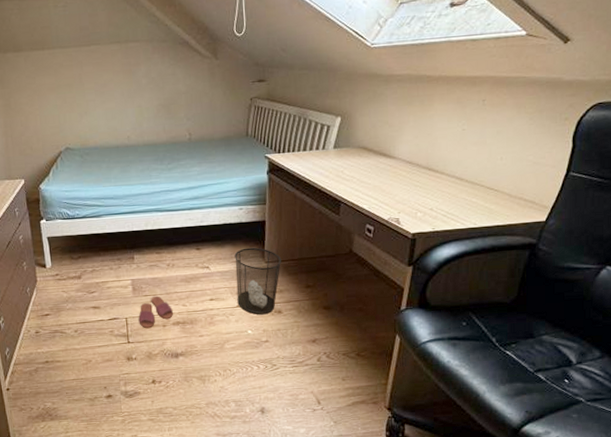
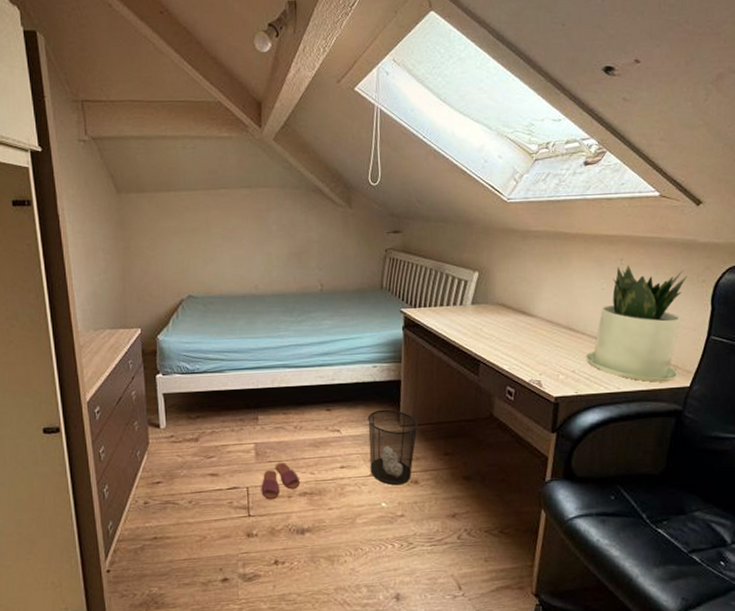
planter: none [444,105,551,218] -> present [585,265,688,382]

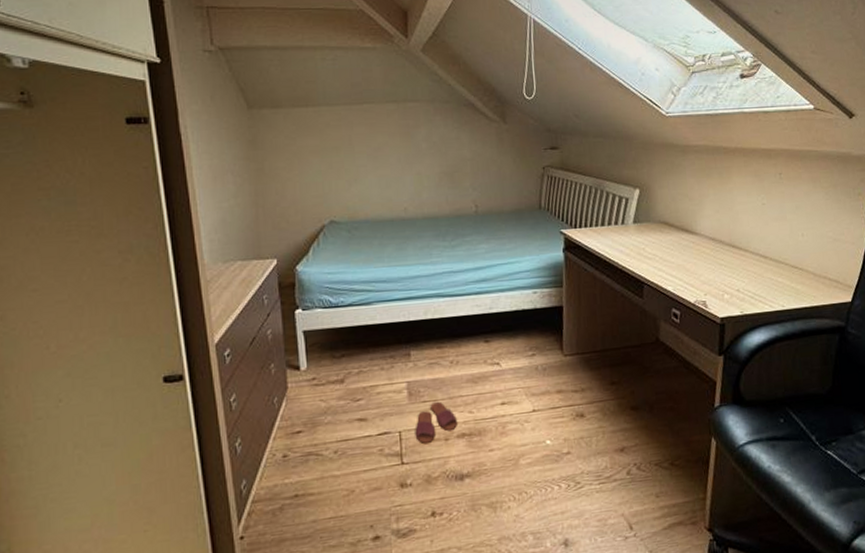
waste bin: present [367,409,419,486] -> none [529,338,583,421]
planter: present [585,265,688,382] -> none [749,179,845,299]

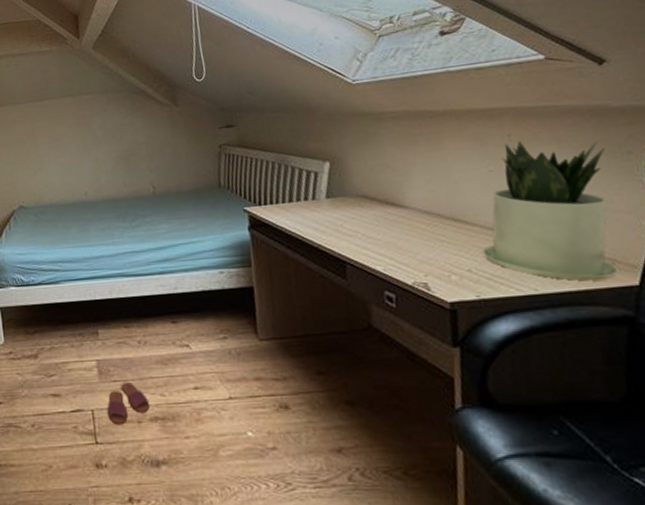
planter: none [749,179,845,299] -> present [482,140,621,281]

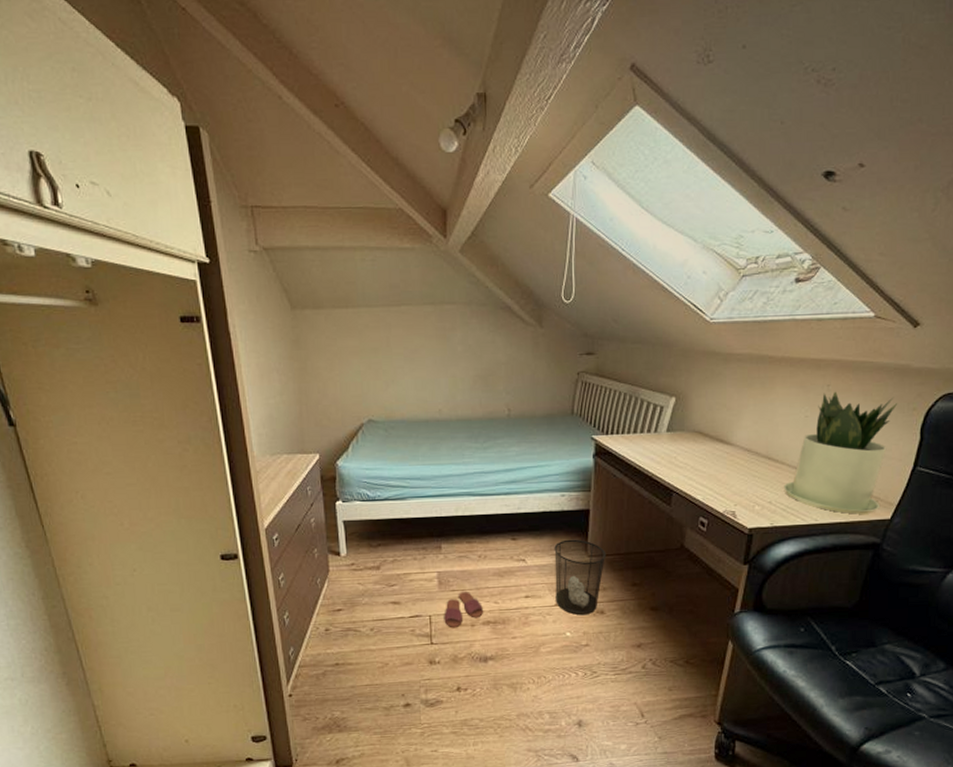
waste bin: none [219,320,281,411] -> present [554,539,607,616]

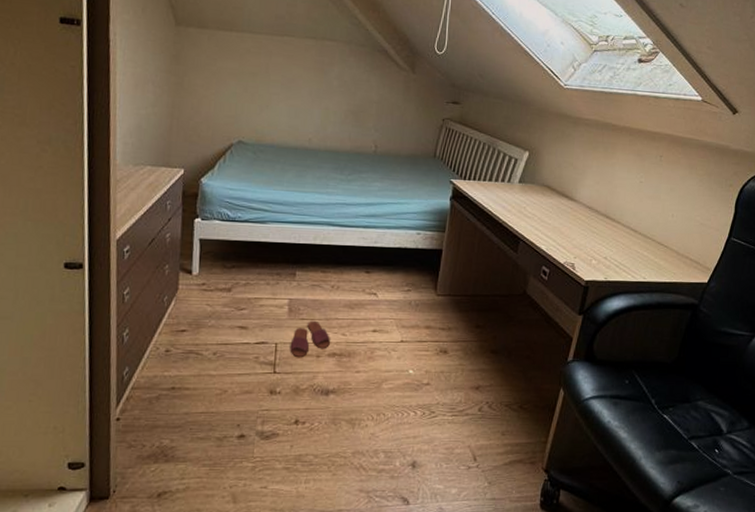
waste bin: present [554,539,607,616] -> none [402,277,455,354]
planter: present [784,391,898,514] -> none [618,162,718,276]

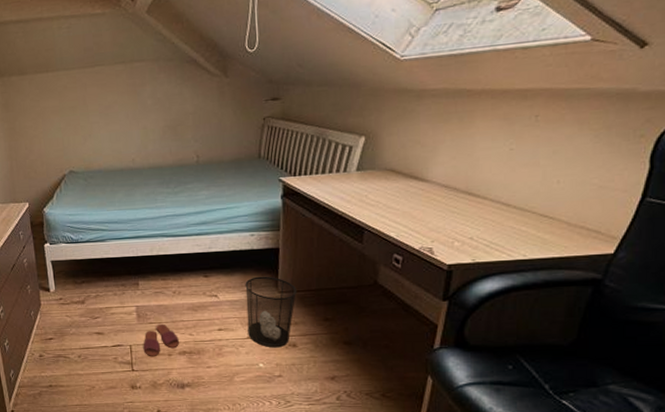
waste bin: none [402,277,455,354] -> present [245,276,297,348]

